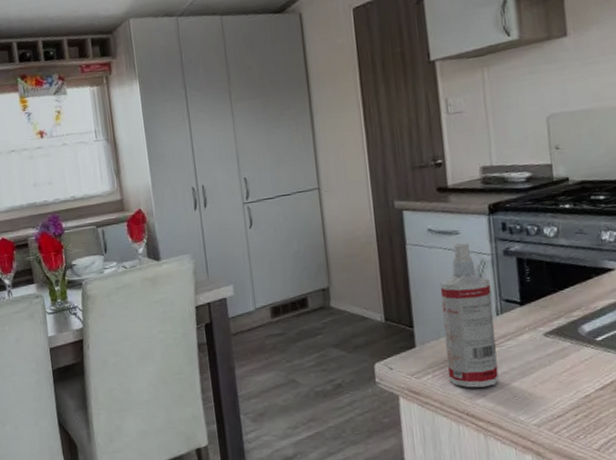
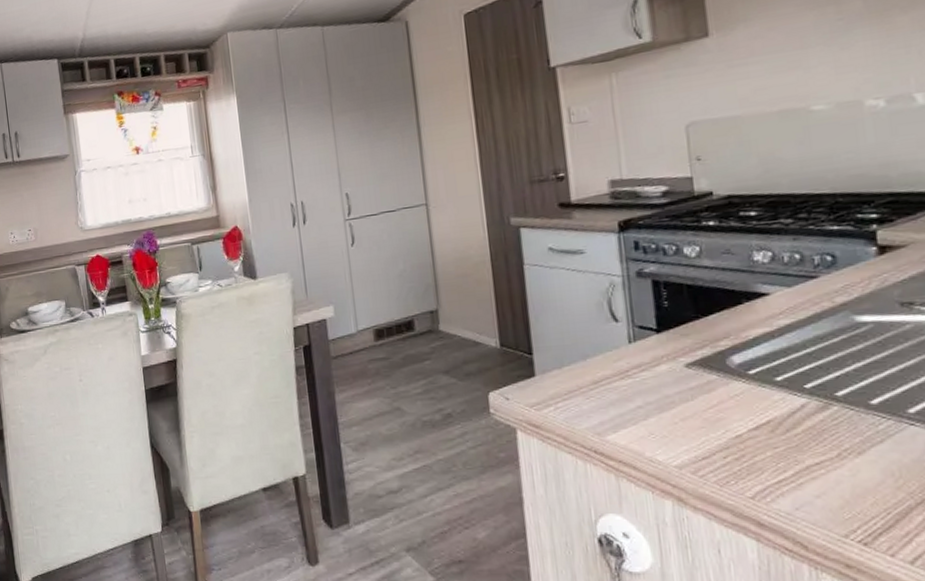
spray bottle: present [439,243,499,388] -> none [562,263,632,423]

